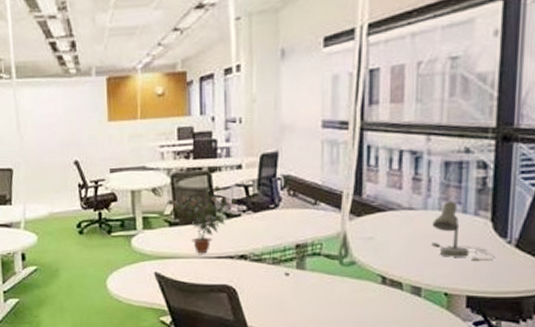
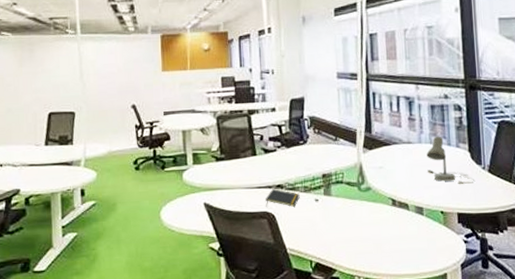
potted plant: present [166,185,237,254] -> none [213,125,273,185]
notepad: none [226,260,267,281] -> present [265,189,300,207]

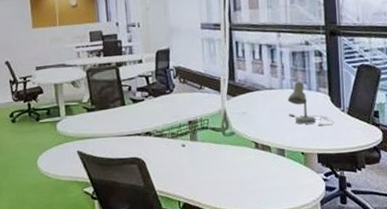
notepad: present [265,189,300,207] -> none [135,136,168,153]

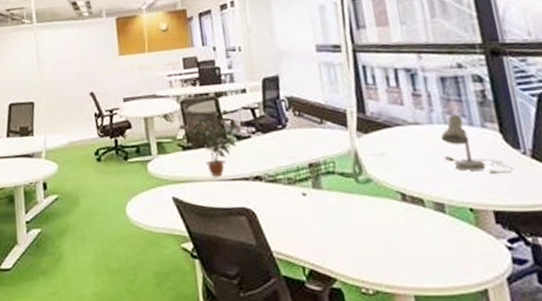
potted plant: none [84,77,141,133] -> present [178,109,246,177]

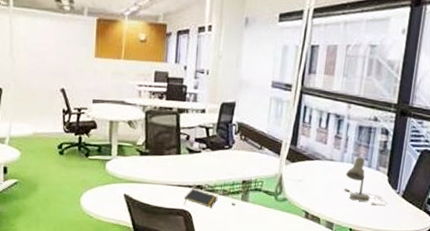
potted plant: present [178,109,246,177] -> none [139,124,199,182]
notepad: none [242,181,283,202] -> present [184,189,218,208]

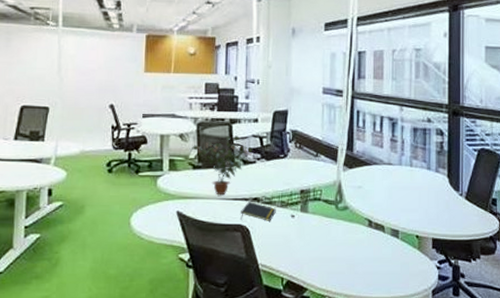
potted plant: none [139,124,199,182] -> present [192,135,253,196]
desk lamp: present [344,157,388,206] -> none [406,159,452,210]

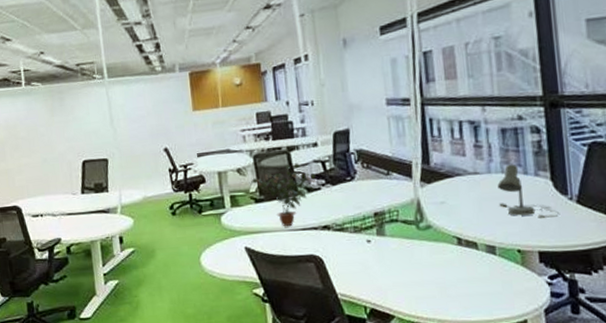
notepad: present [241,202,276,221] -> none [311,230,350,250]
desk lamp: none [406,159,452,210] -> present [497,164,560,219]

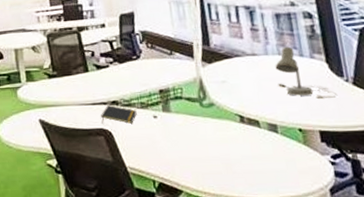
potted plant: present [251,163,317,227] -> none [45,42,105,102]
notepad: none [311,230,350,250] -> present [101,105,137,124]

